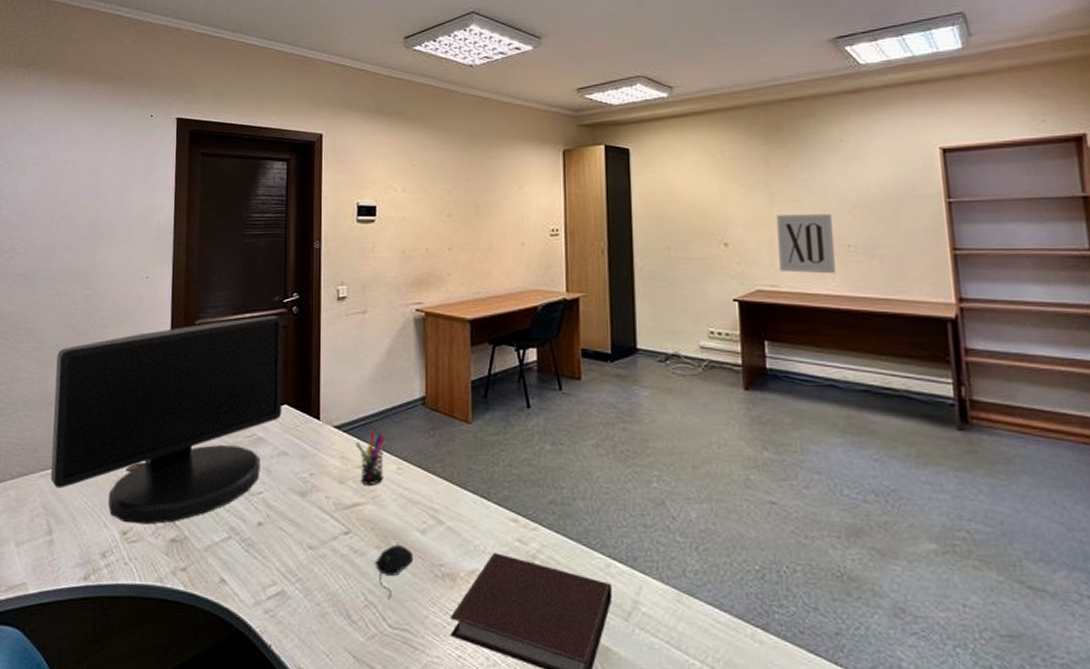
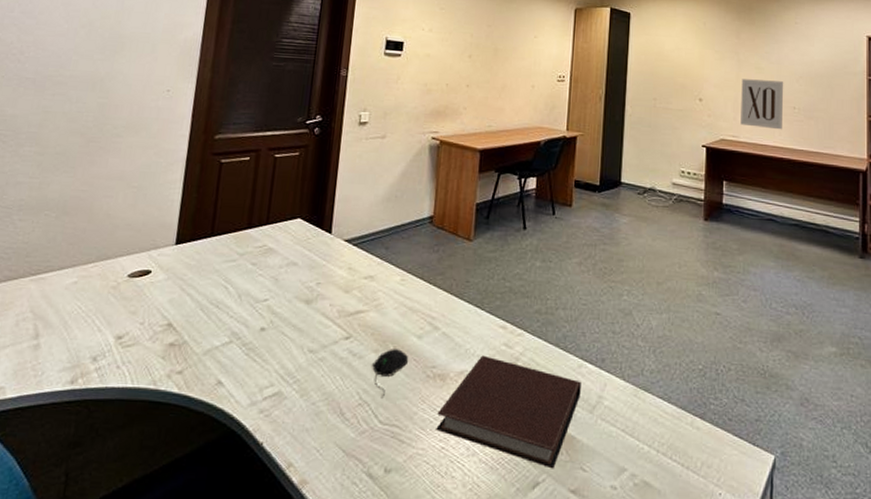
monitor: present [50,315,283,525] -> none [42,134,304,329]
pen holder: present [355,429,385,485] -> none [363,244,392,295]

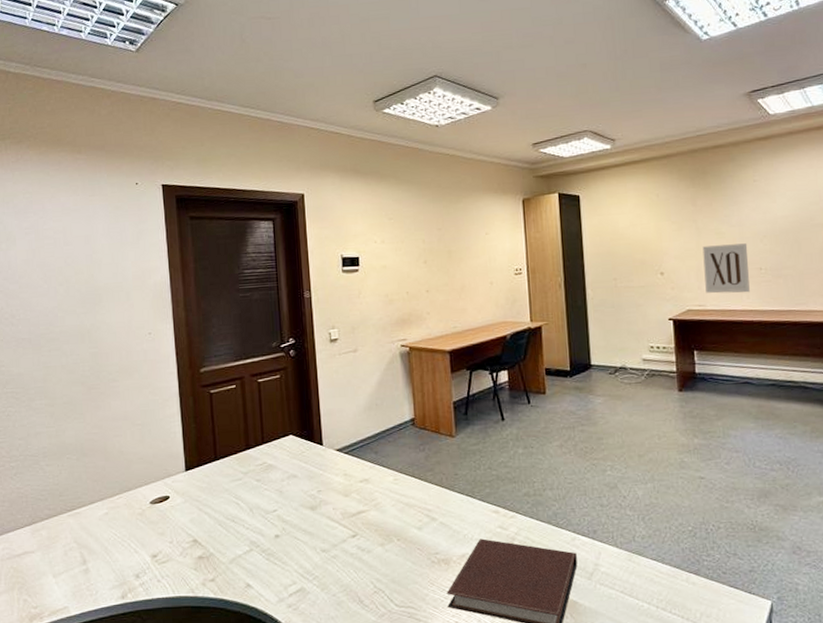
computer mouse: present [371,349,409,398] -> none [380,541,413,585]

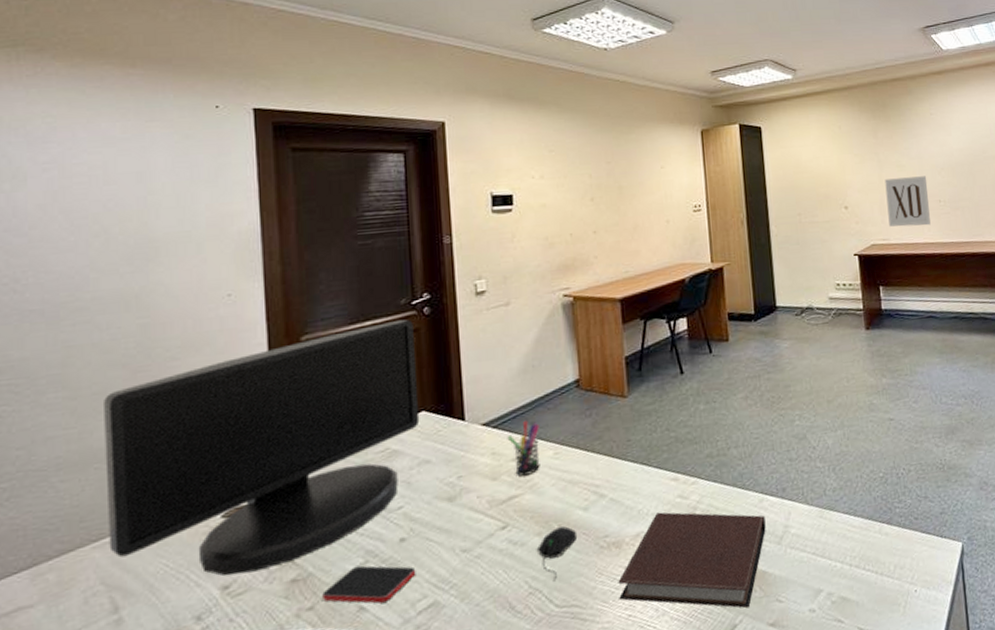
monitor: none [71,359,289,548] -> present [104,319,420,576]
smartphone: none [220,552,288,583] -> present [322,565,416,604]
pen holder: none [356,449,383,495] -> present [507,420,540,476]
computer mouse: none [380,541,413,585] -> present [536,526,578,582]

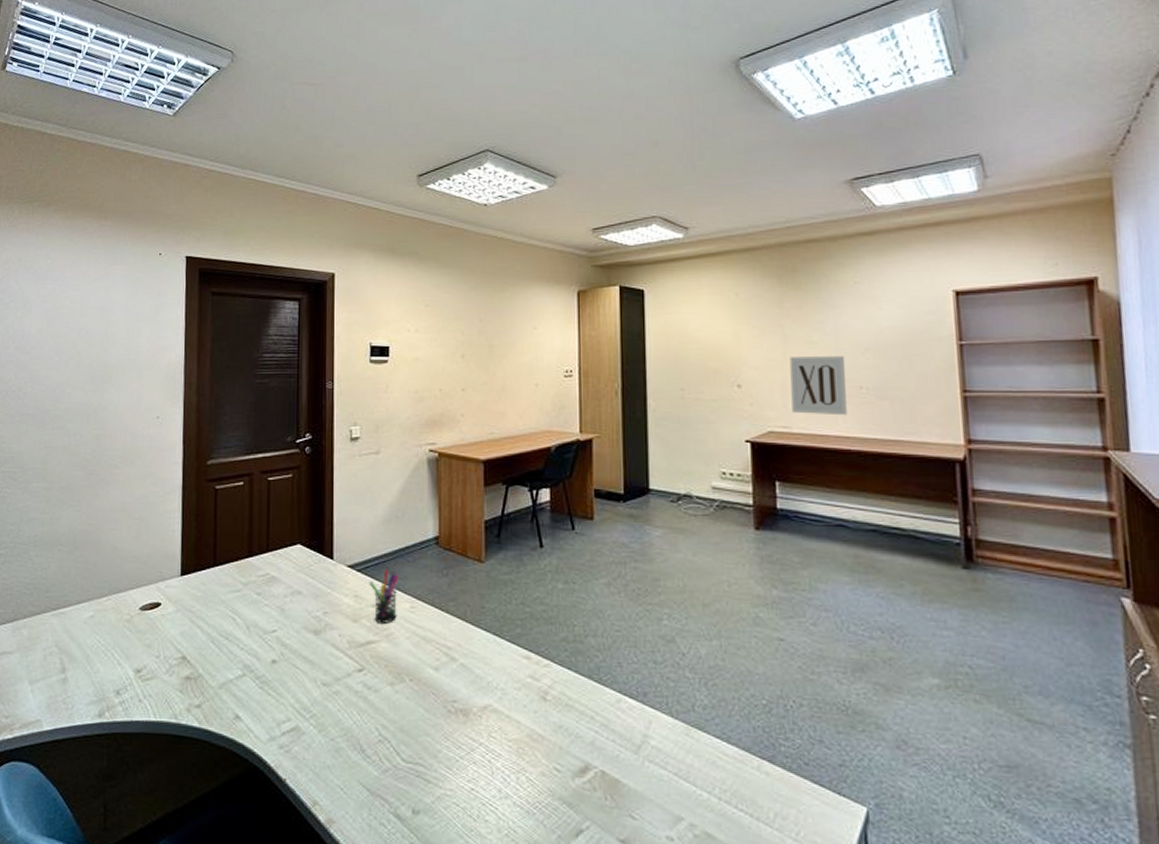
monitor: present [104,319,420,576] -> none [63,455,296,663]
smartphone: present [322,565,416,604] -> none [208,677,283,716]
computer mouse: present [536,526,578,582] -> none [388,681,427,735]
notebook: present [618,512,766,609] -> none [463,689,622,816]

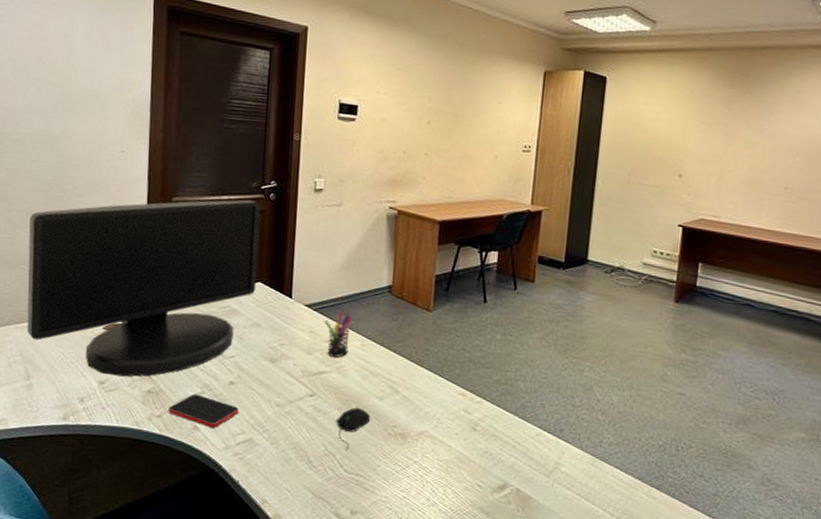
monitor: none [63,455,296,663] -> present [27,199,260,377]
smartphone: none [208,677,283,716] -> present [168,394,239,428]
computer mouse: none [388,681,427,735] -> present [335,407,371,451]
wall art: present [789,356,847,416] -> none [723,154,778,211]

